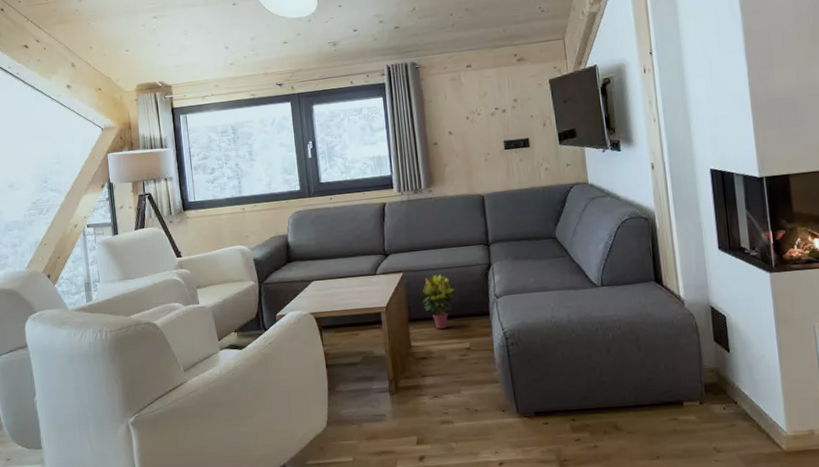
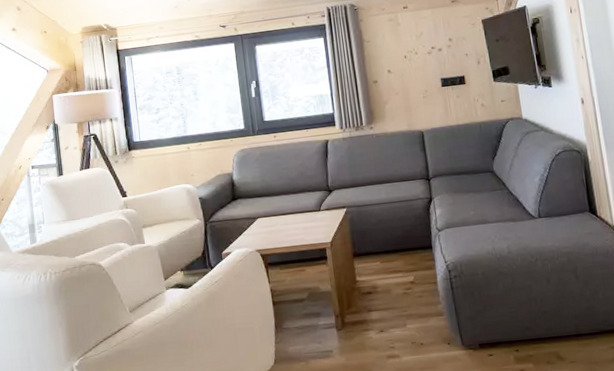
potted plant: present [422,274,457,329] -> none [365,209,400,263]

